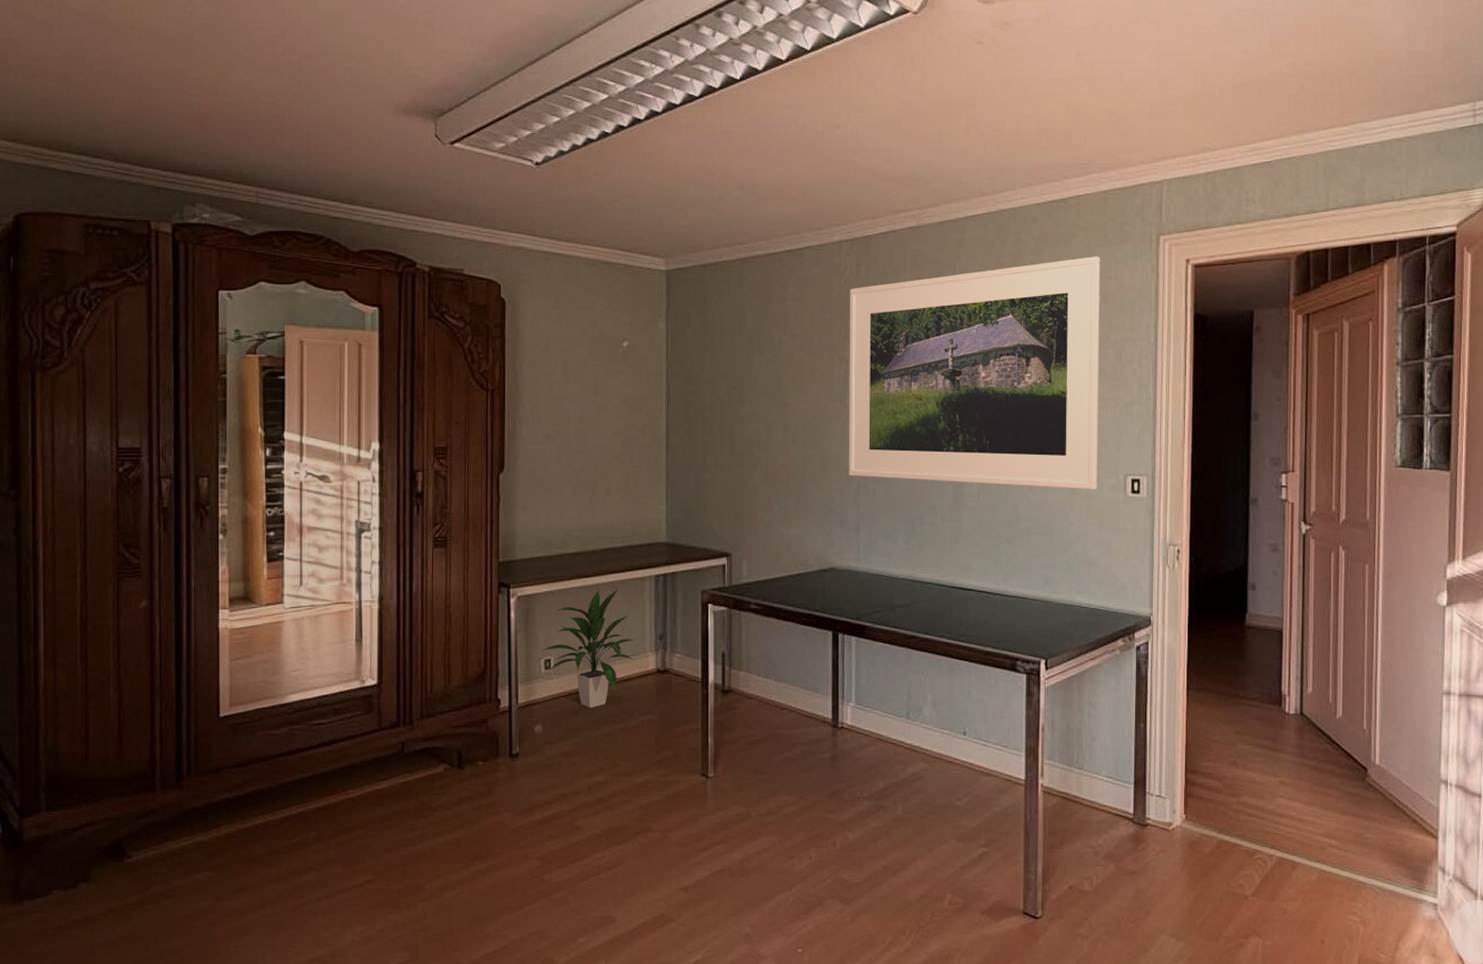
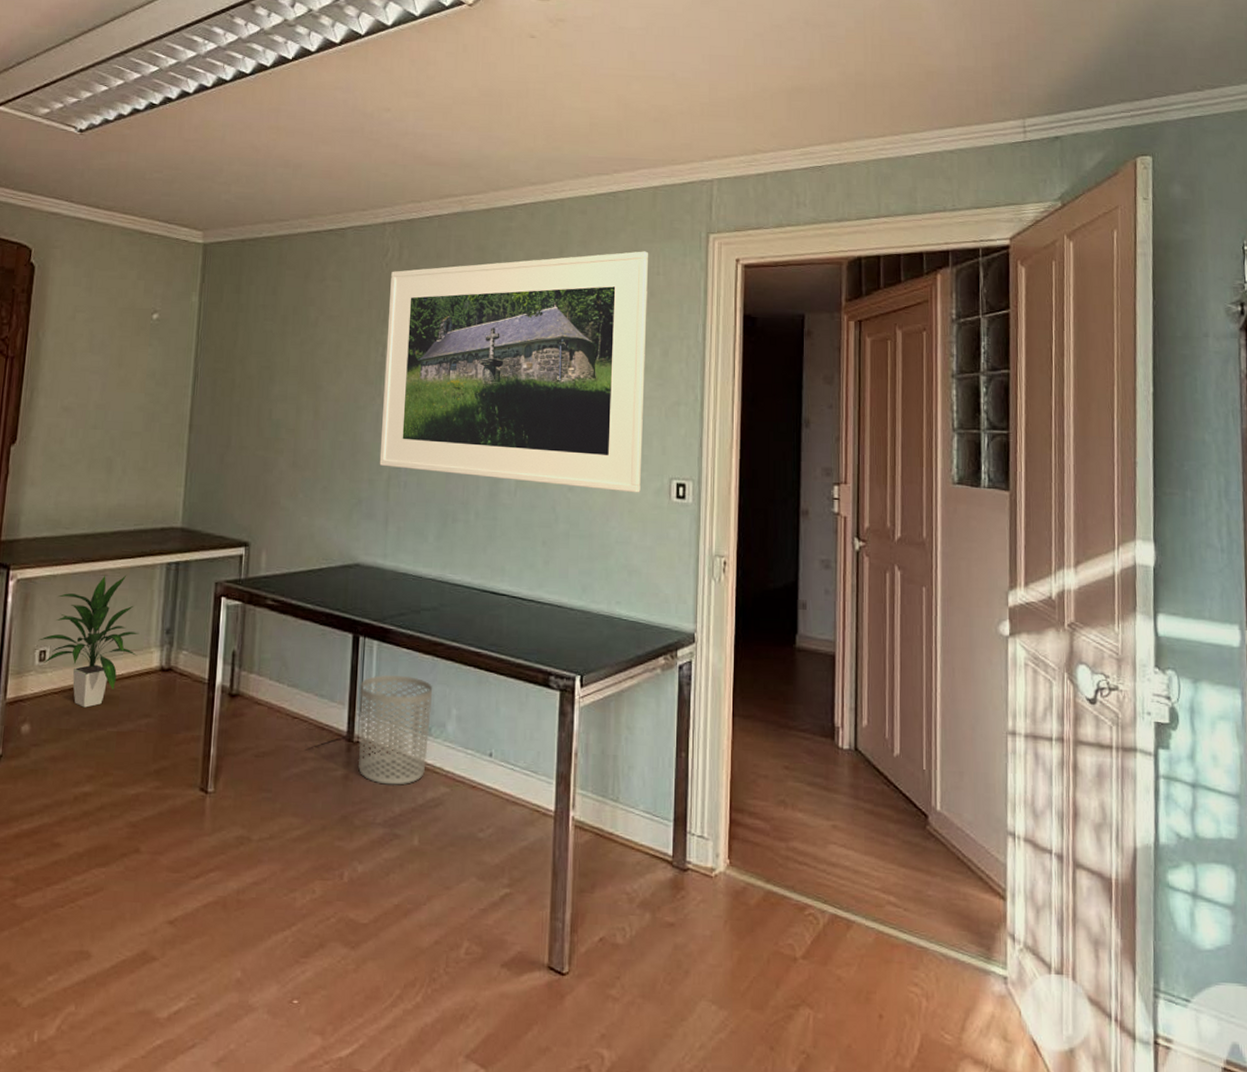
waste bin: none [841,667,909,763] -> present [358,675,433,785]

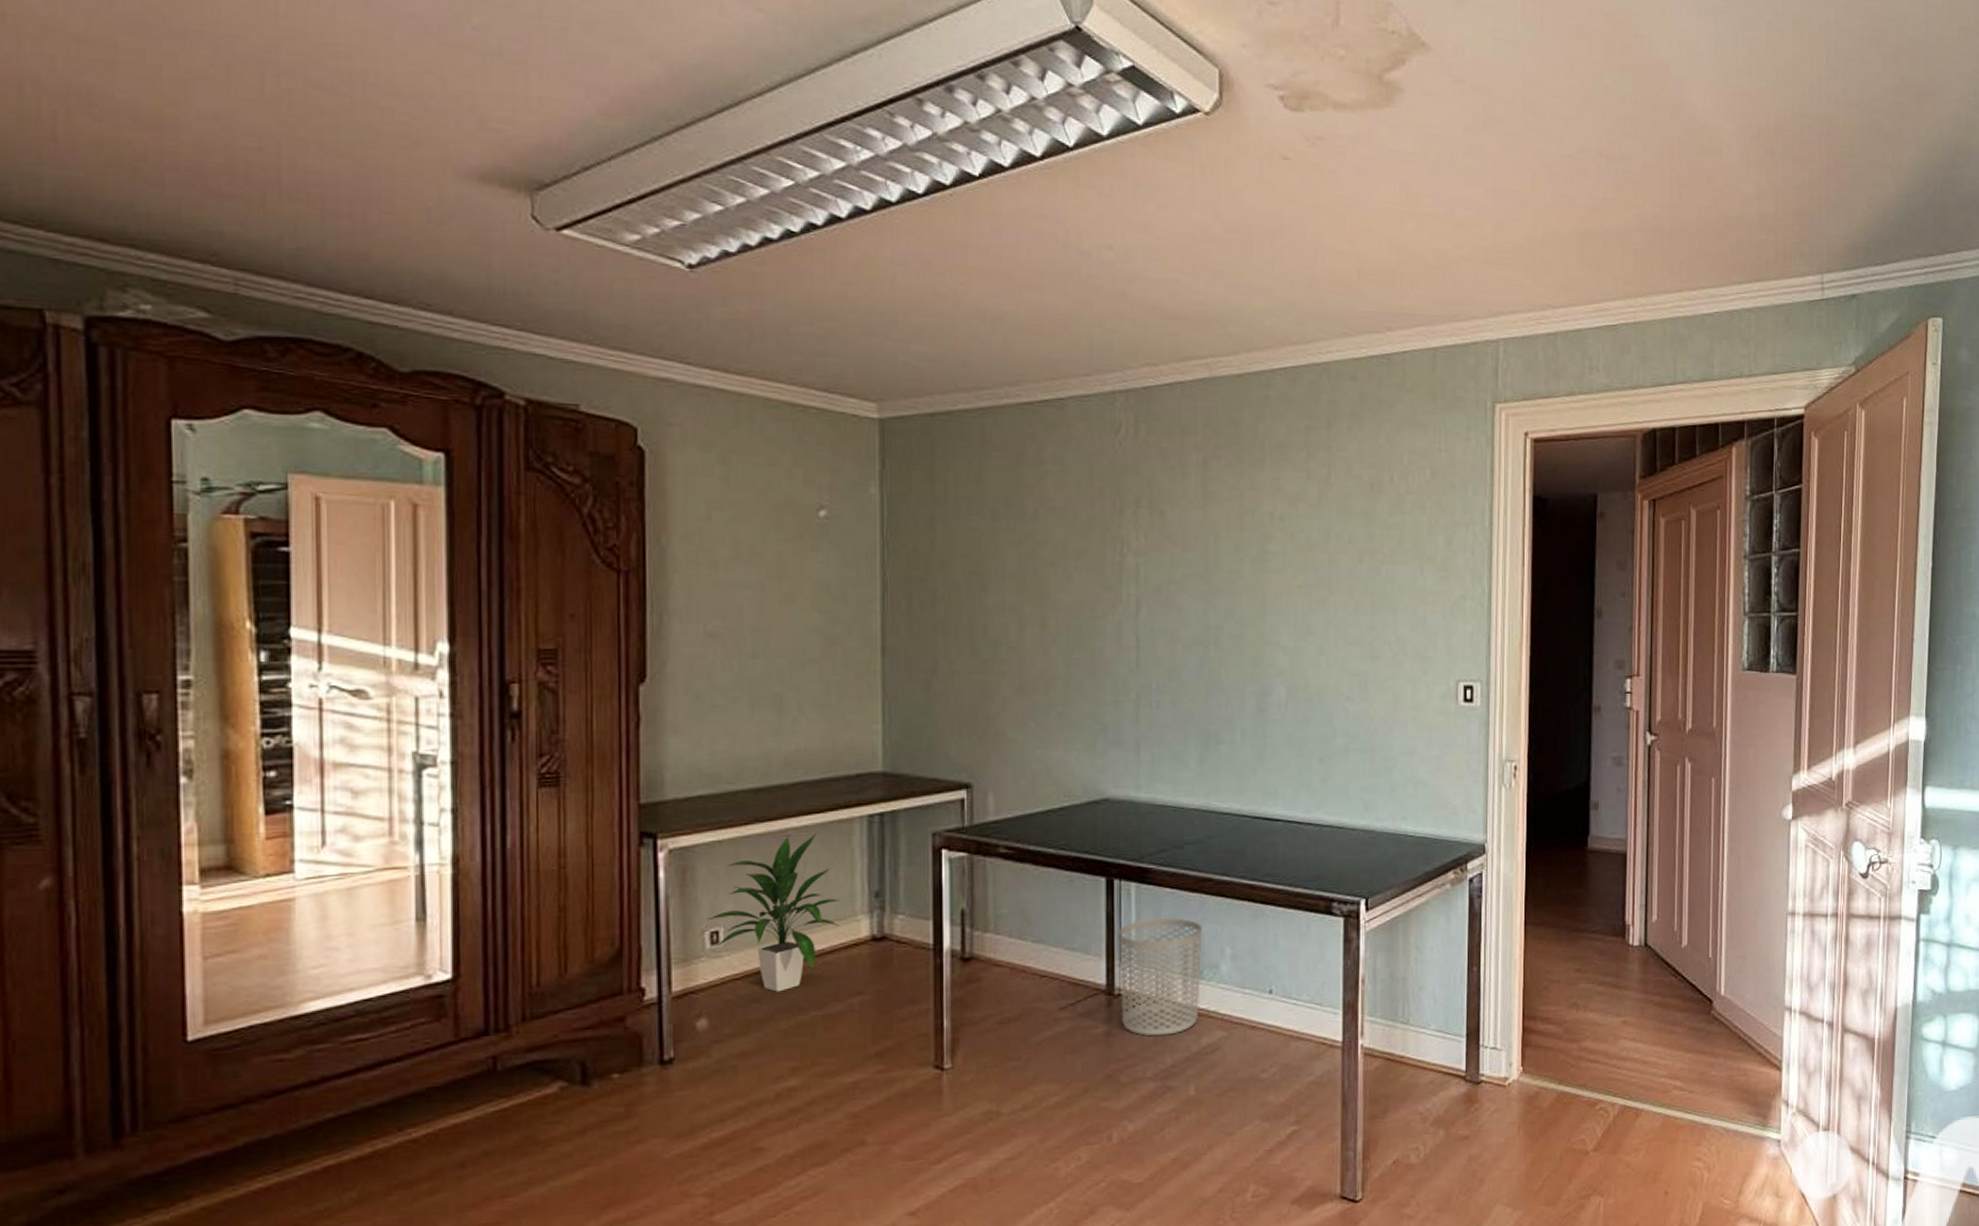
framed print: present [379,251,649,493] -> none [1125,424,1429,699]

